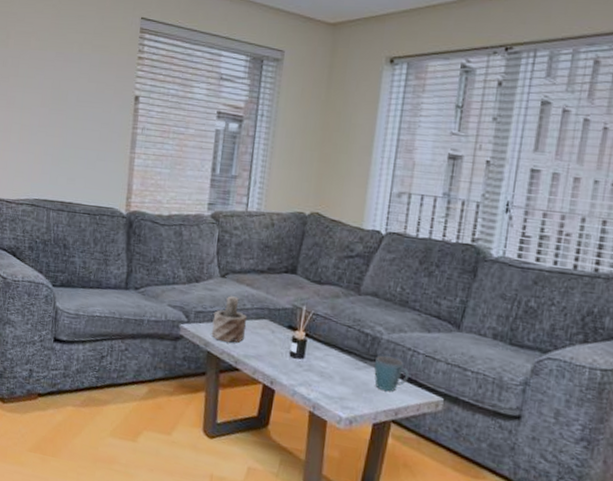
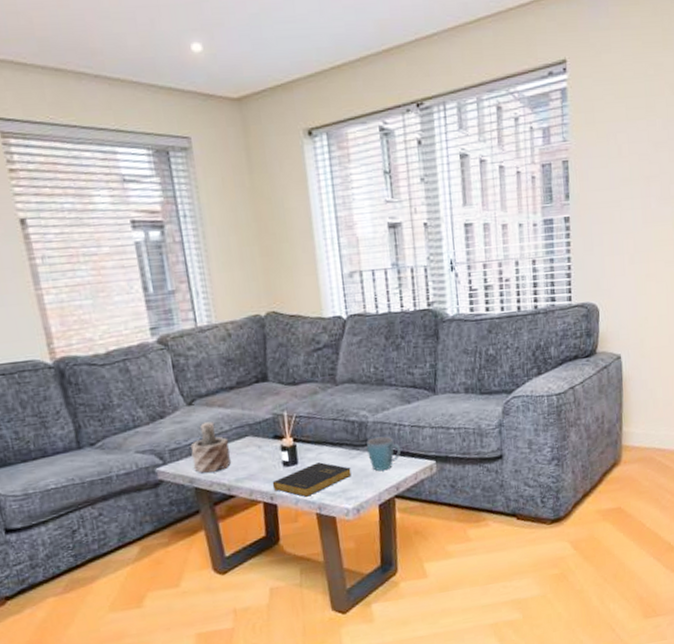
book: none [275,362,354,393] -> present [272,462,352,497]

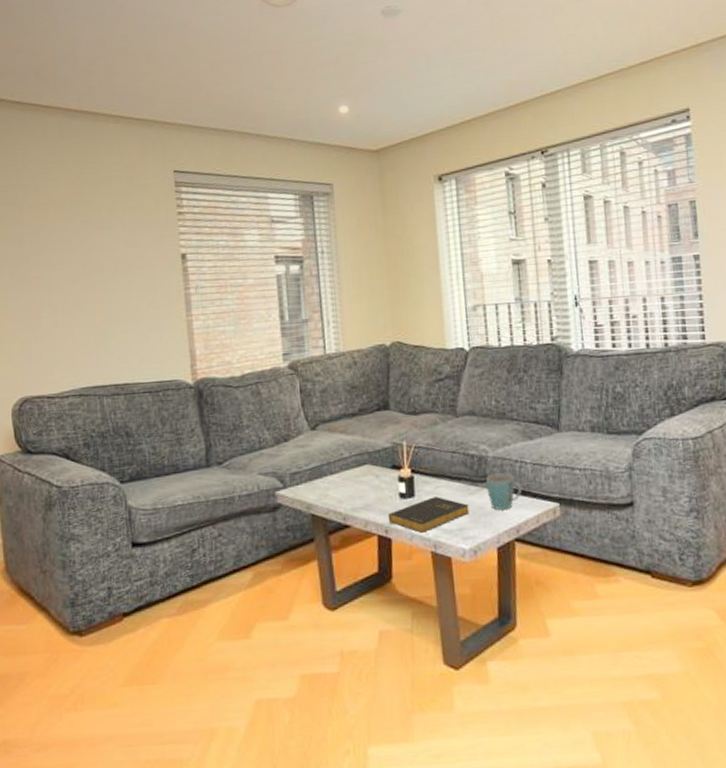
succulent plant: present [190,421,232,473] -> none [310,447,349,500]

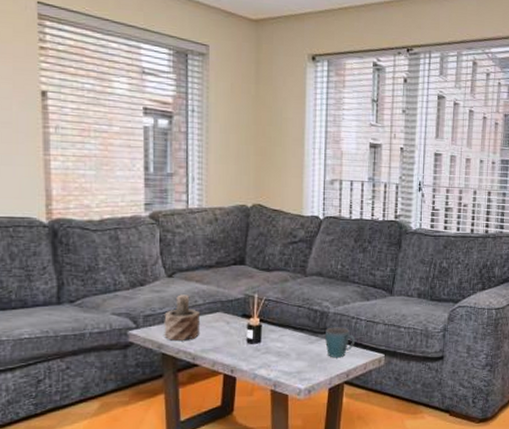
succulent plant: none [310,447,349,500] -> present [164,294,201,341]
book: present [387,496,469,533] -> none [234,344,308,374]

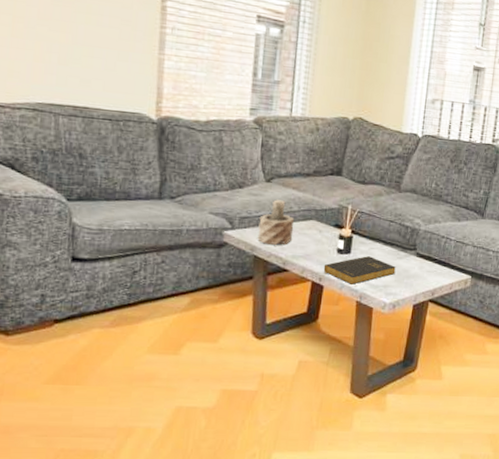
book: none [234,344,308,374] -> present [323,256,396,285]
mug: present [325,327,356,358] -> none [413,244,444,276]

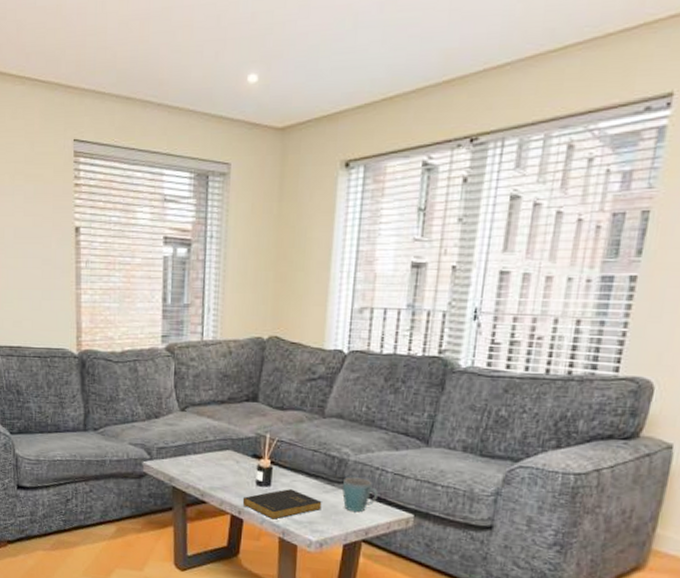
succulent plant: present [257,200,295,245] -> none [175,429,211,476]
mug: none [413,244,444,276] -> present [342,477,379,513]

